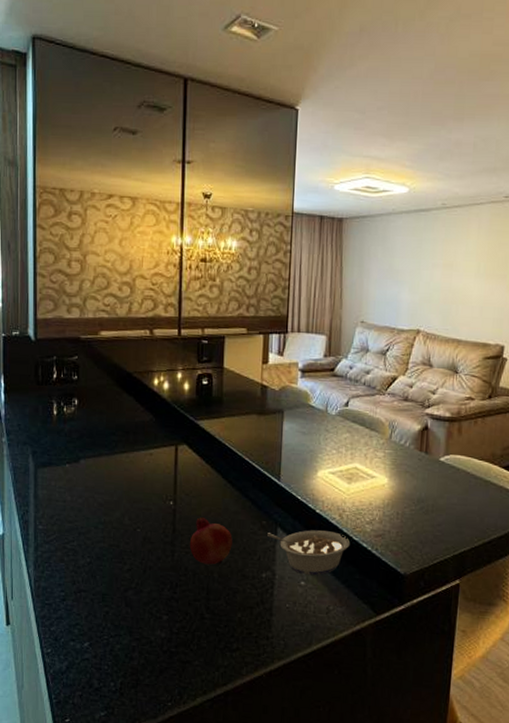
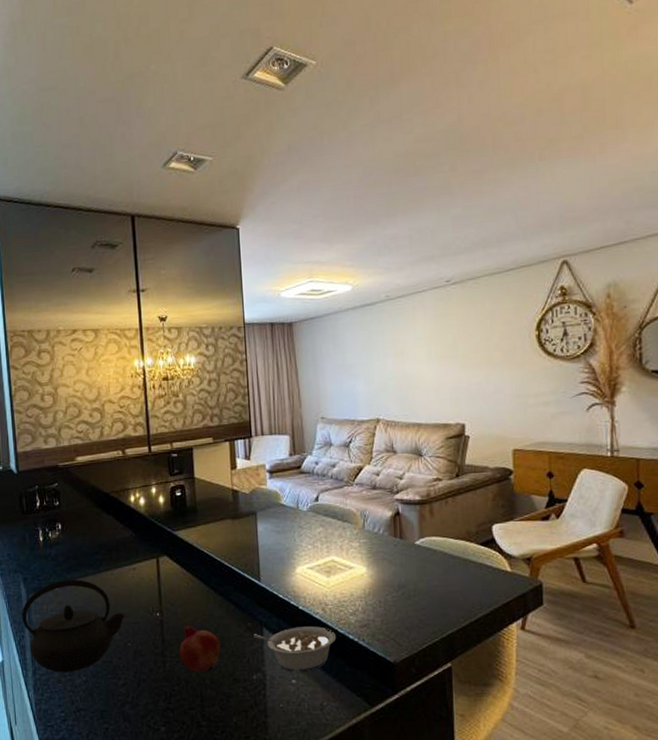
kettle: none [28,457,138,552] -> present [22,579,126,673]

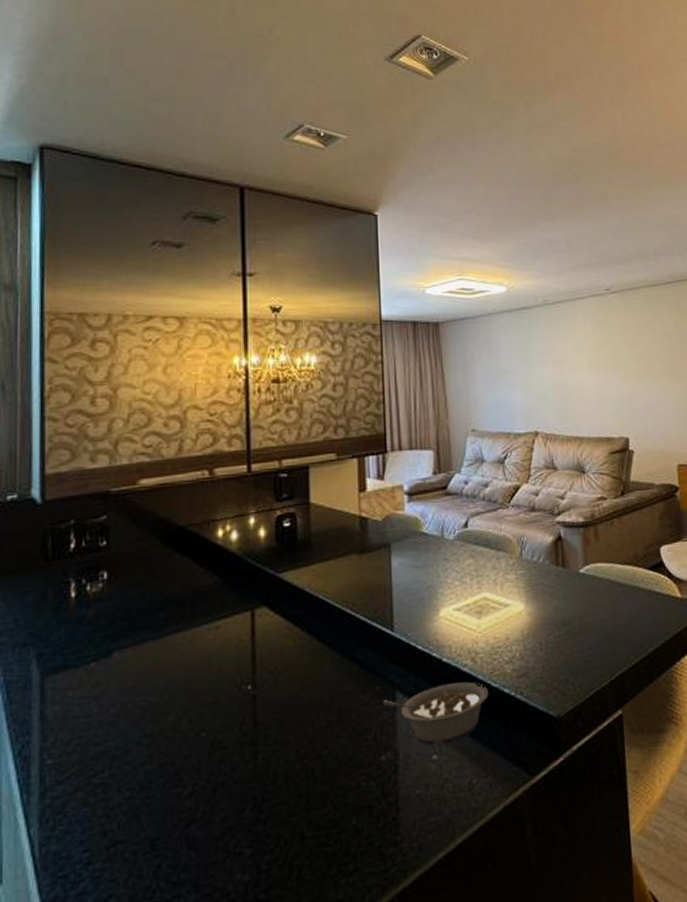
kettle: present [22,579,126,673] -> none [29,648,201,791]
fruit: present [179,624,221,672] -> none [277,697,338,762]

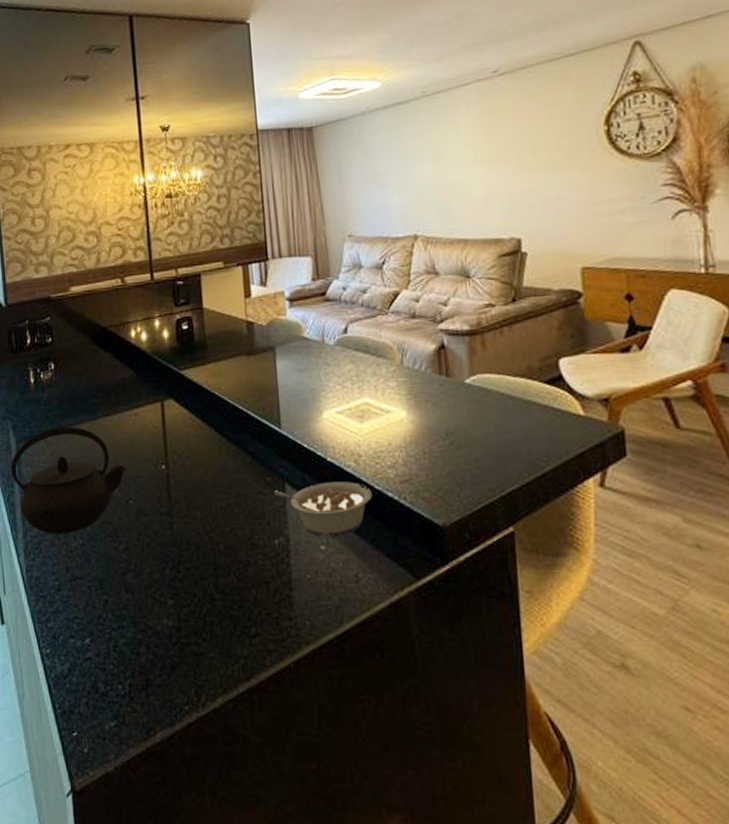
kettle: none [29,648,201,791] -> present [11,426,127,534]

